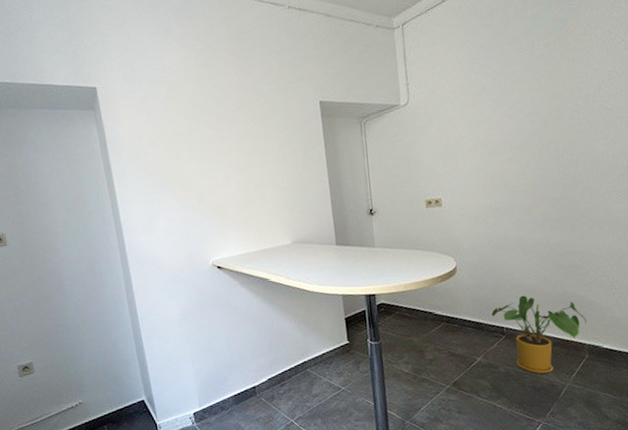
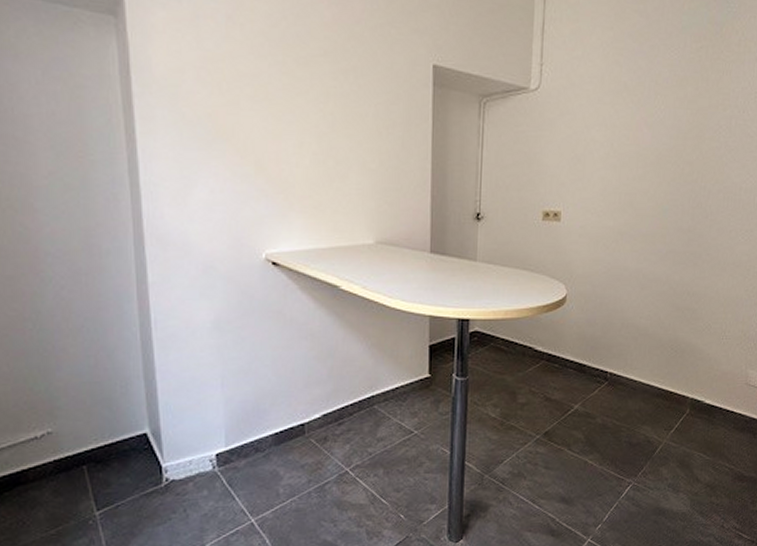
house plant: present [491,295,586,375] -> none [597,337,693,429]

